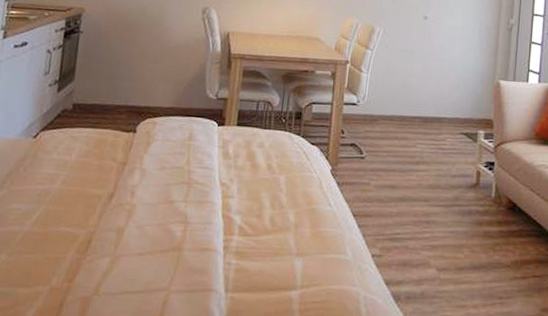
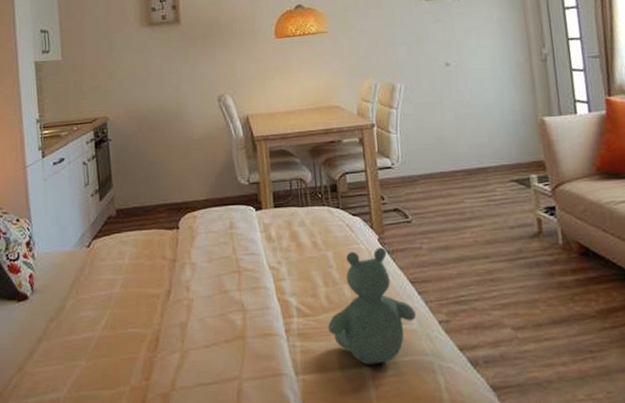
stuffed bear: none [266,178,353,290] -> present [328,247,417,365]

